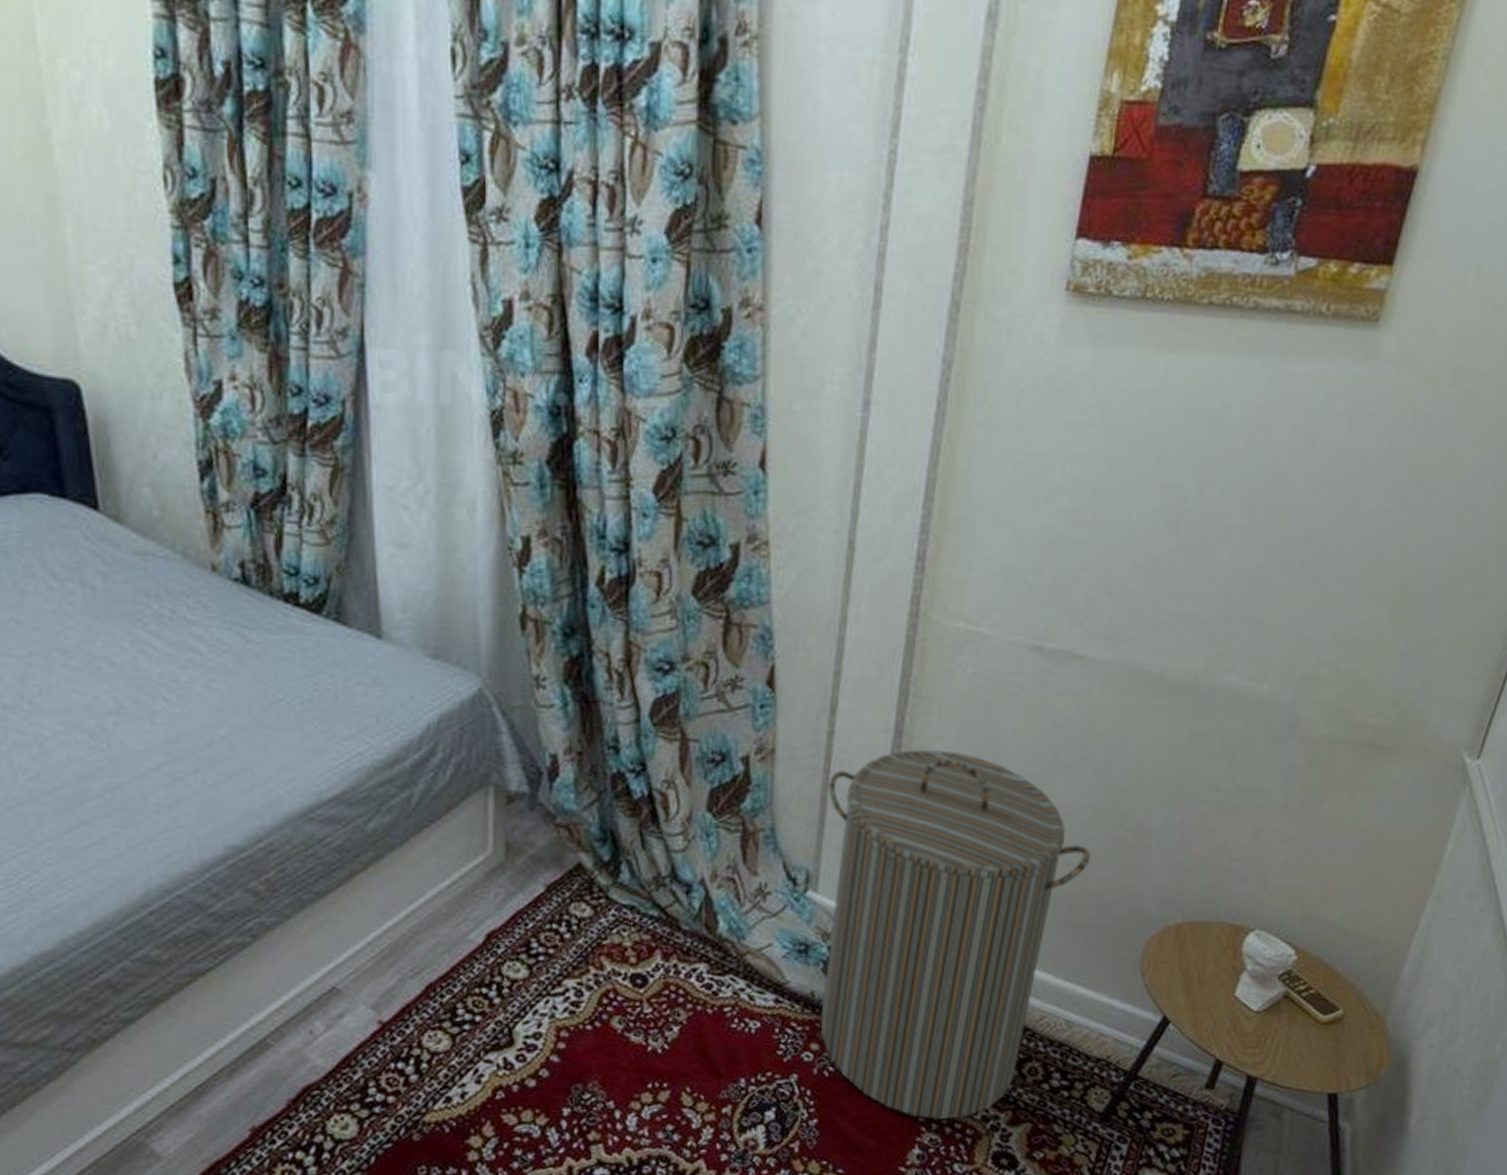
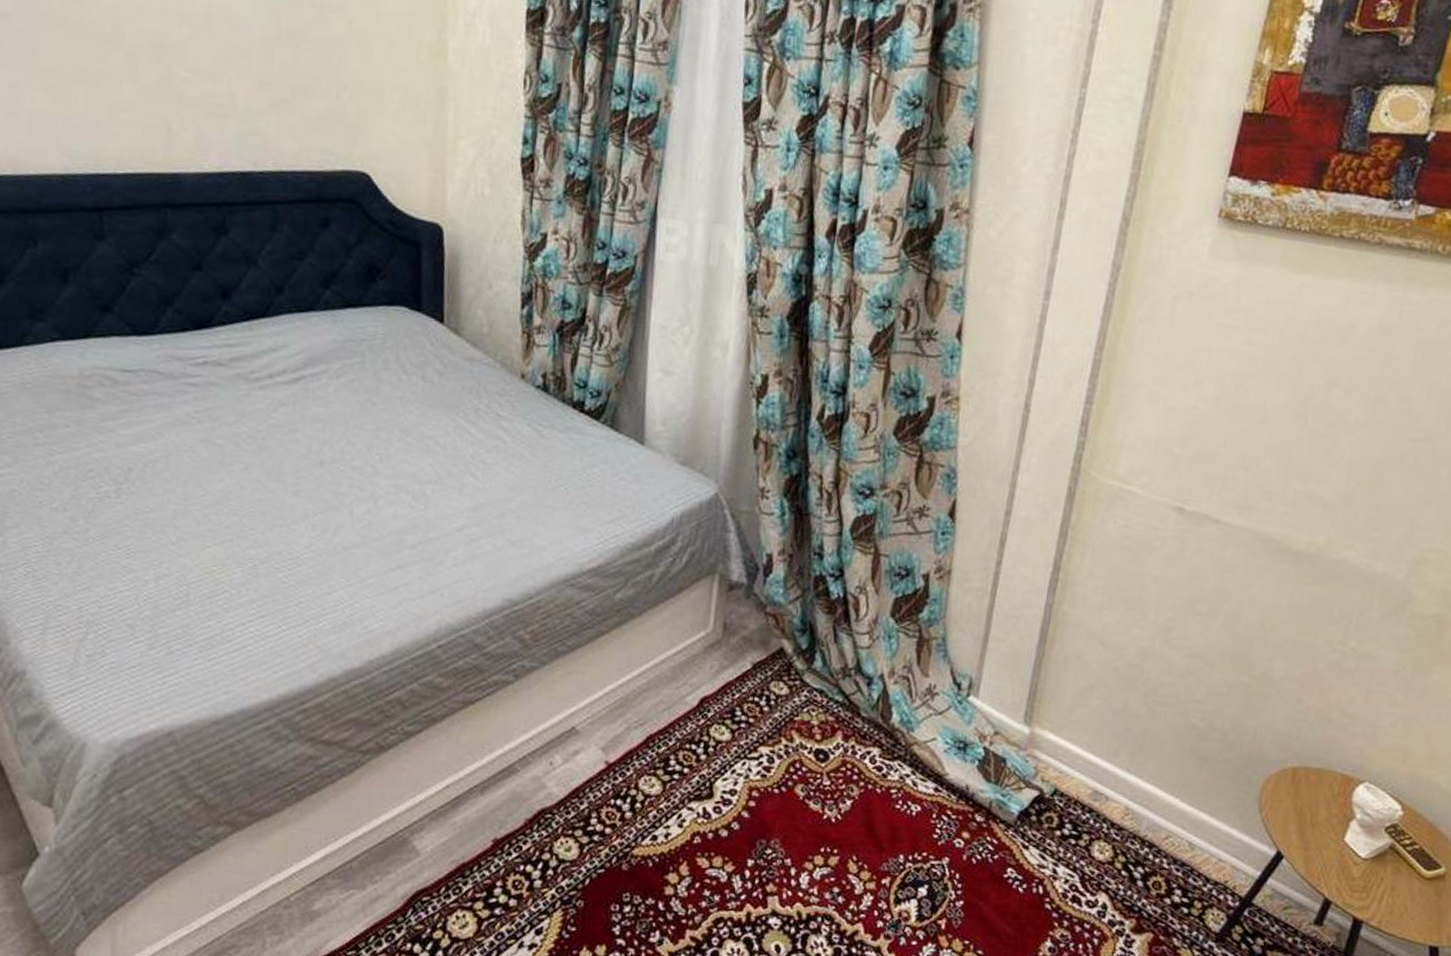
laundry hamper: present [820,749,1091,1119] -> none [972,583,1218,920]

